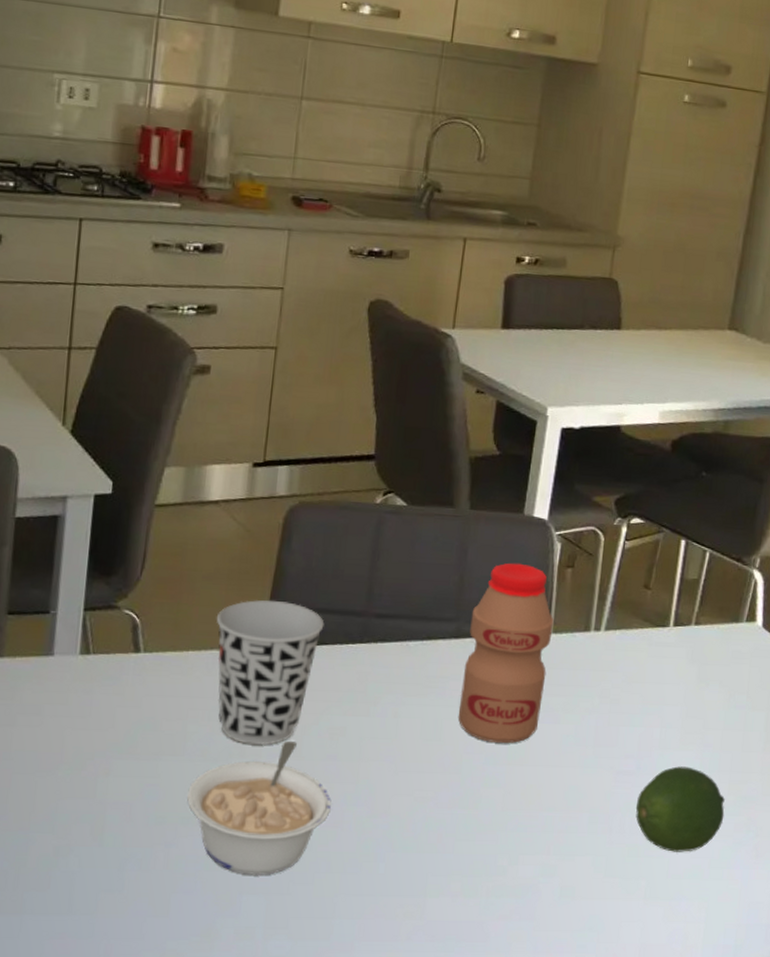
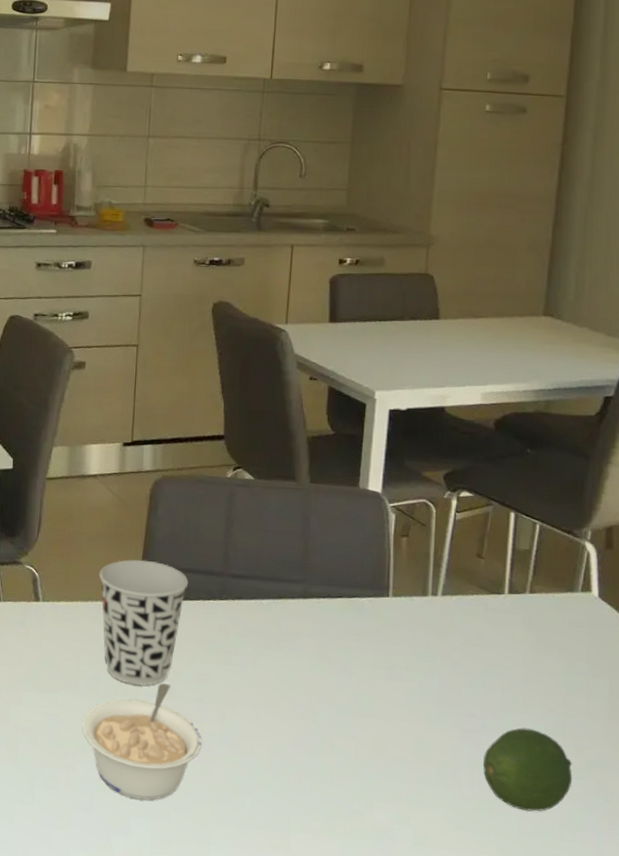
bottle: present [458,563,554,744] -> none [309,531,393,697]

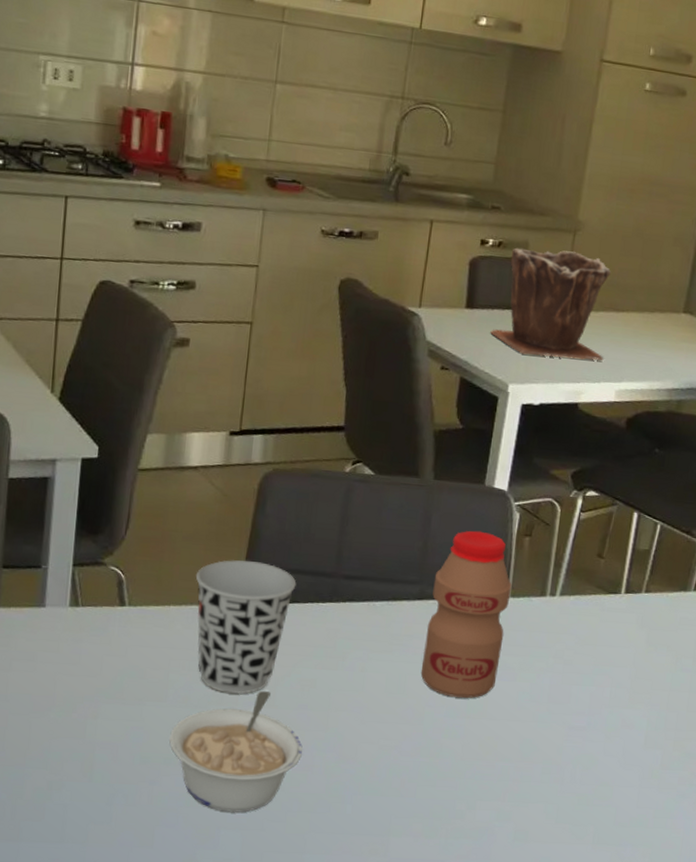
bottle: none [309,531,393,697] -> present [420,530,512,699]
plant pot: none [354,264,467,365] -> present [490,247,612,360]
fruit: present [482,727,573,812] -> none [586,723,670,803]

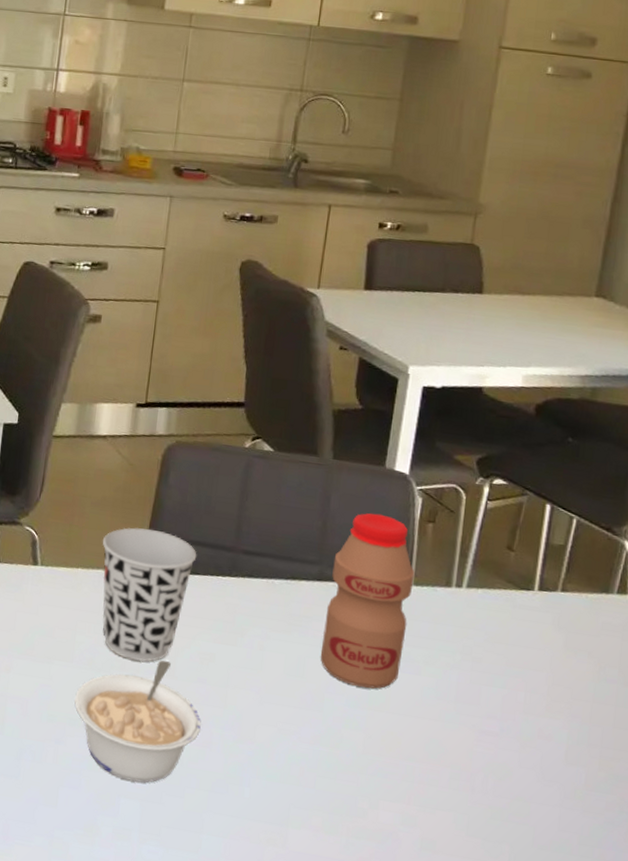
plant pot: present [490,247,612,360] -> none [389,230,516,344]

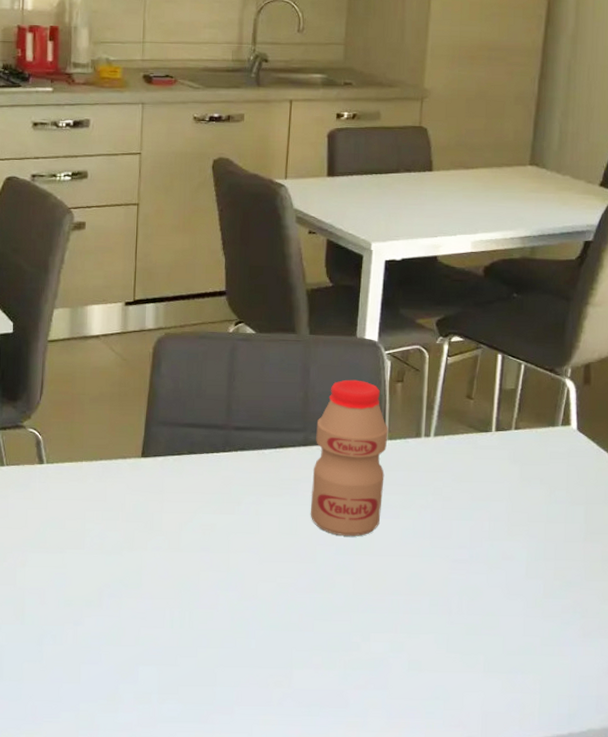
legume: present [74,660,201,783] -> none [89,535,207,649]
cup: present [102,527,197,662] -> none [103,417,192,539]

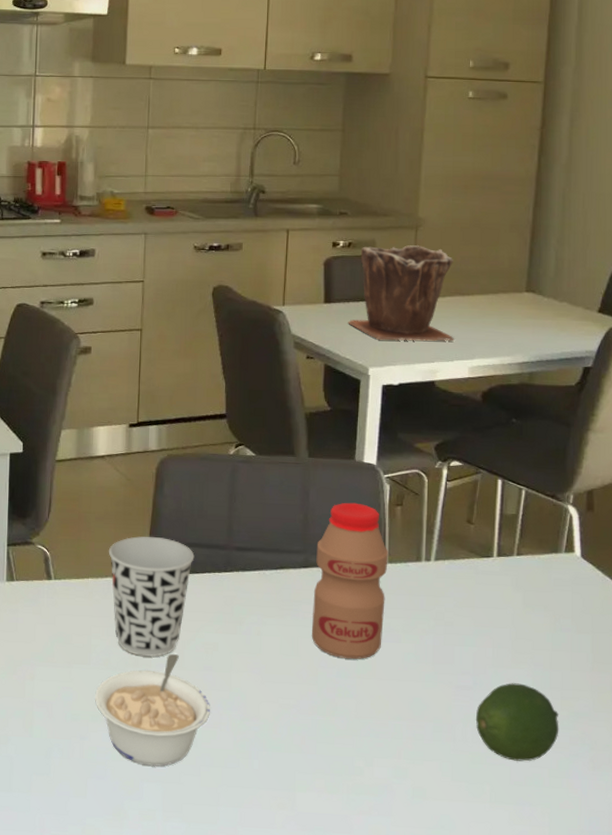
legume: none [89,535,207,649] -> present [95,653,210,766]
cup: none [103,417,192,539] -> present [108,536,195,657]
plant pot: none [351,117,459,215] -> present [348,245,454,341]
fruit: none [471,555,552,631] -> present [475,683,559,761]

